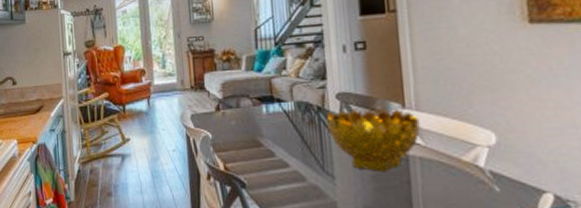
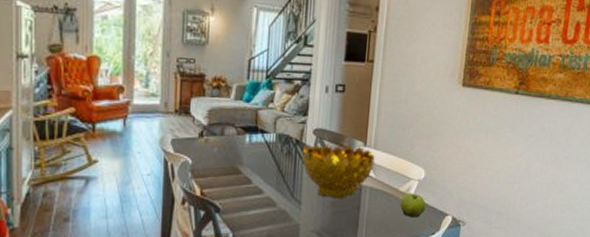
fruit: none [467,163,508,196] -> present [400,193,426,218]

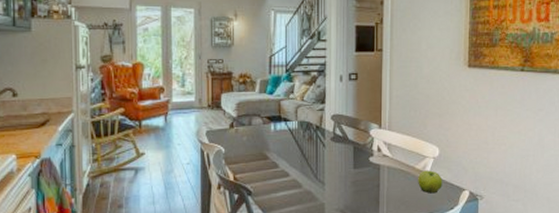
decorative bowl: present [301,143,375,200] -> none [322,127,390,179]

